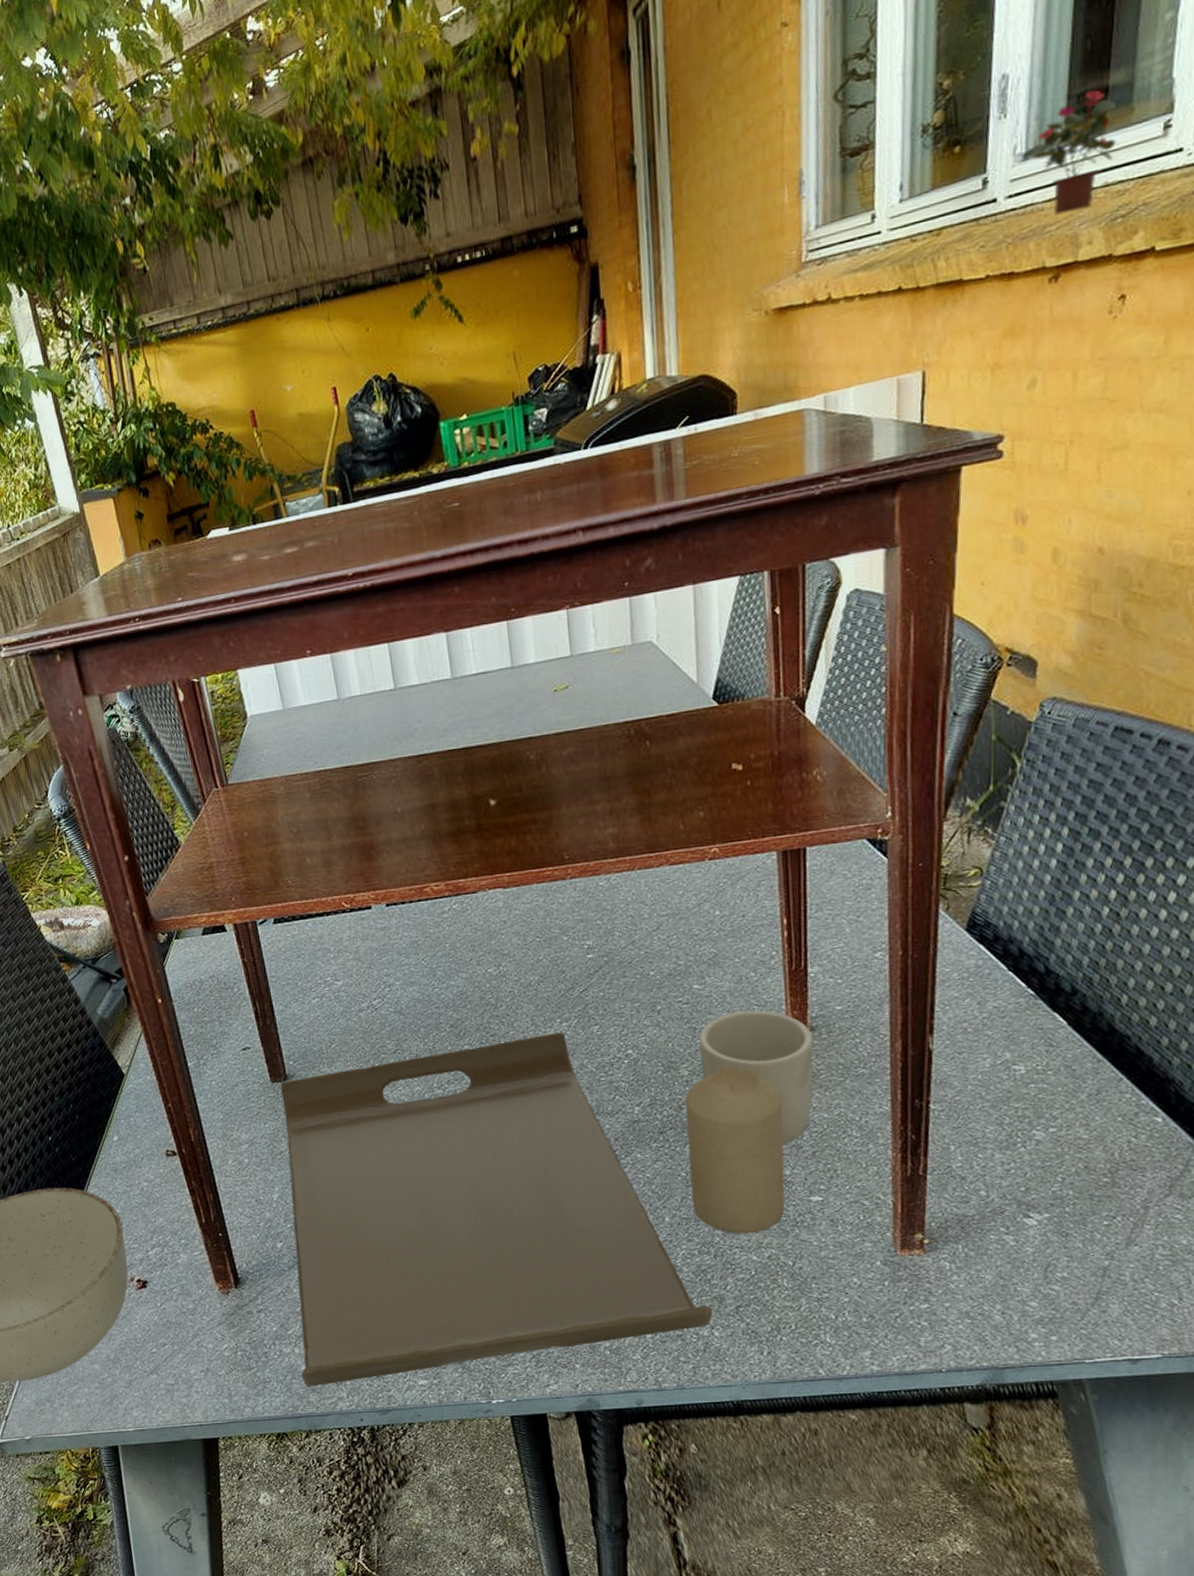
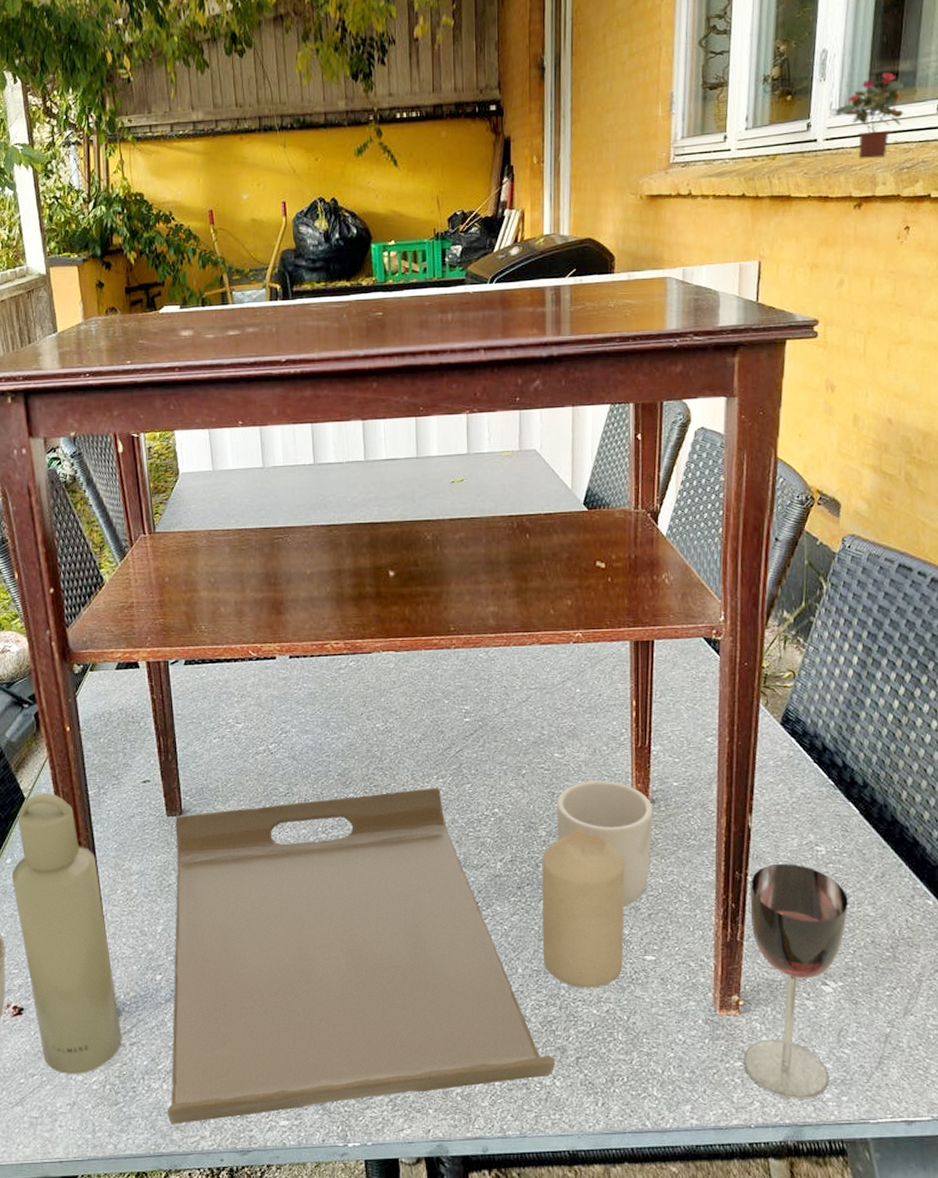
bottle: none [119,1067,249,1342] -> present [11,792,122,1074]
wineglass: none [931,1086,1055,1341] -> present [743,863,848,1099]

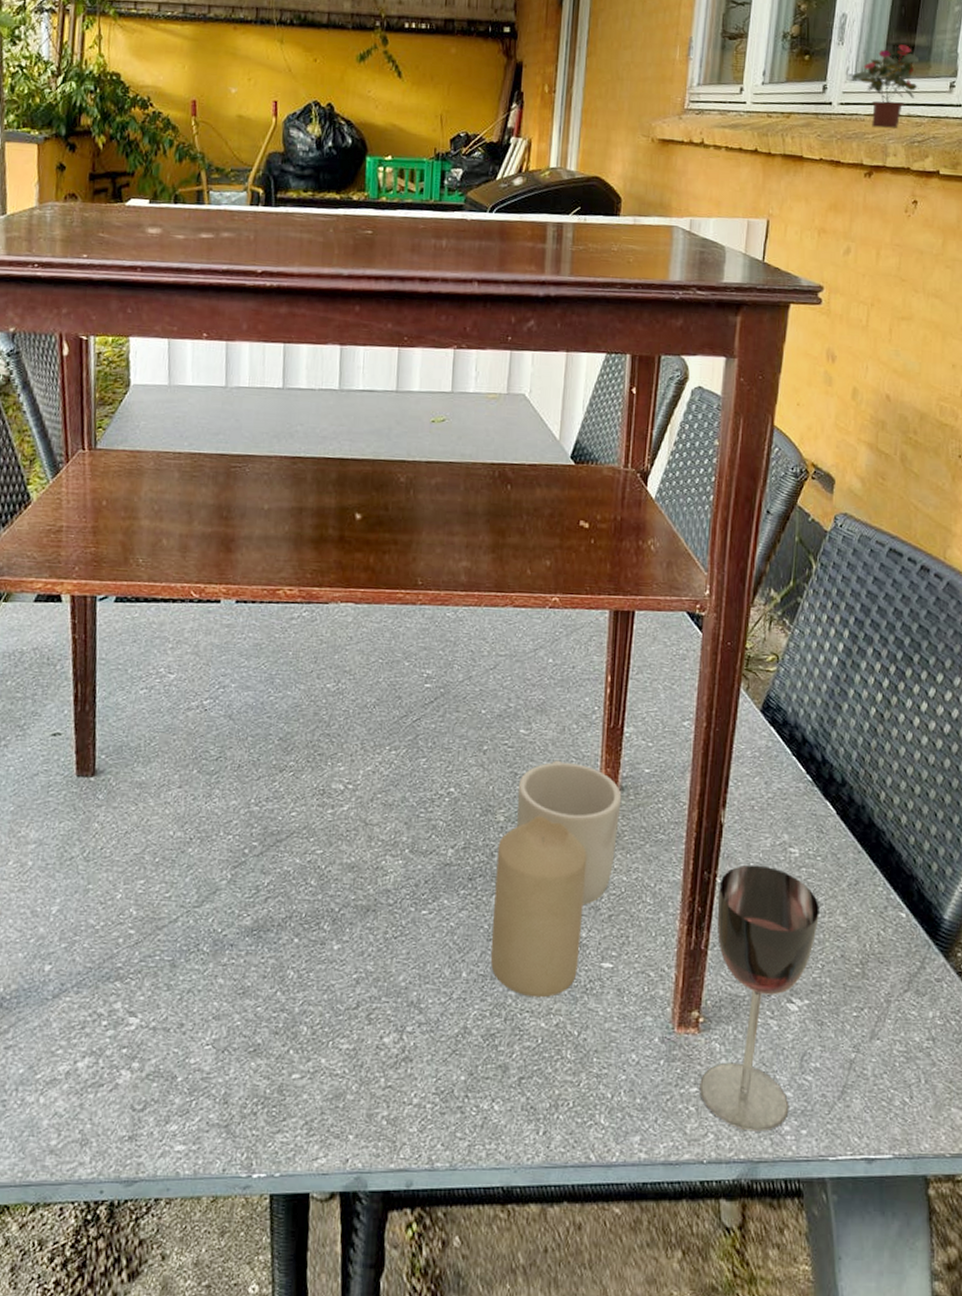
serving tray: present [167,788,556,1125] -> none [41,760,496,1147]

